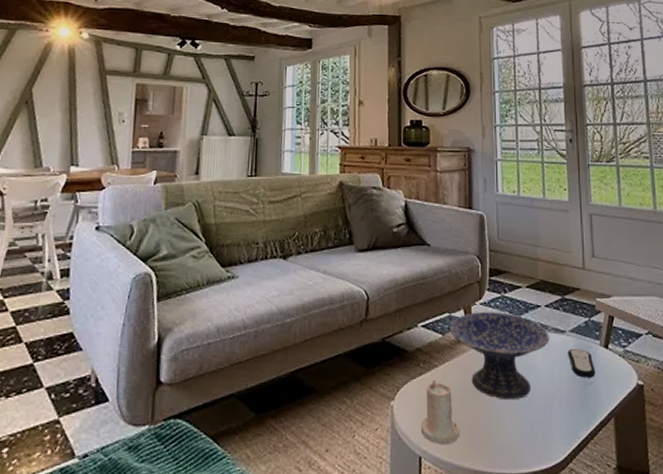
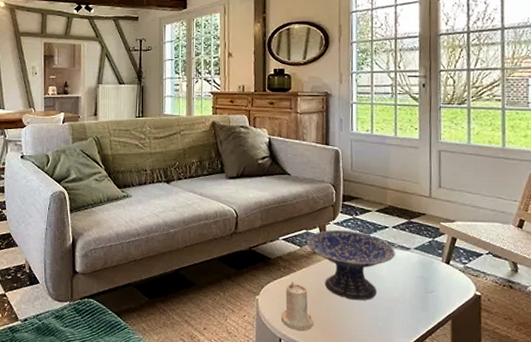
remote control: present [568,349,596,378] -> none [412,263,437,287]

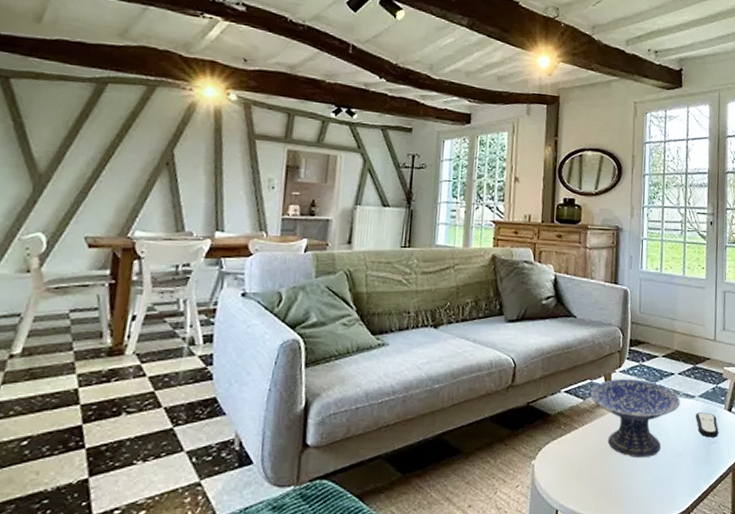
candle: present [282,281,313,331] -> none [559,440,594,499]
remote control: none [412,263,437,287] -> present [696,412,719,438]

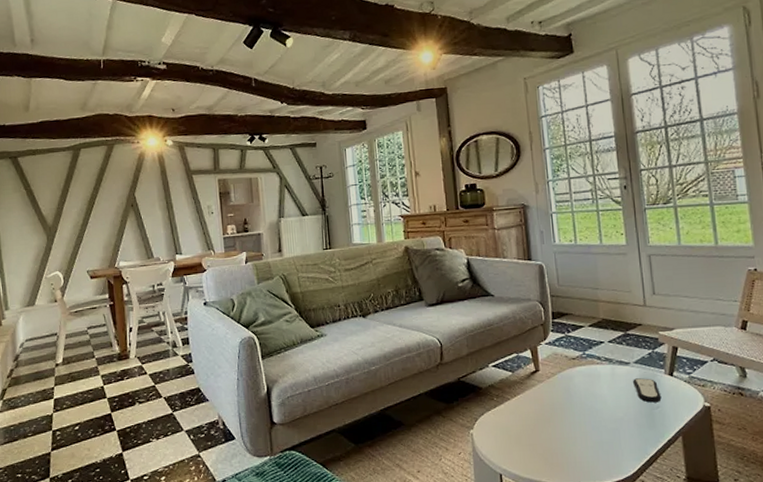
decorative bowl: present [590,379,680,457] -> none [518,350,614,424]

